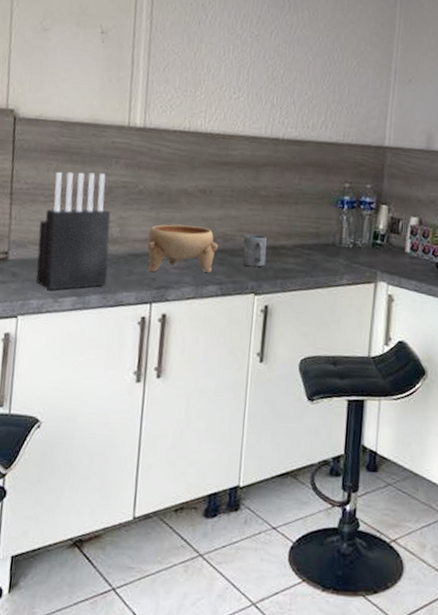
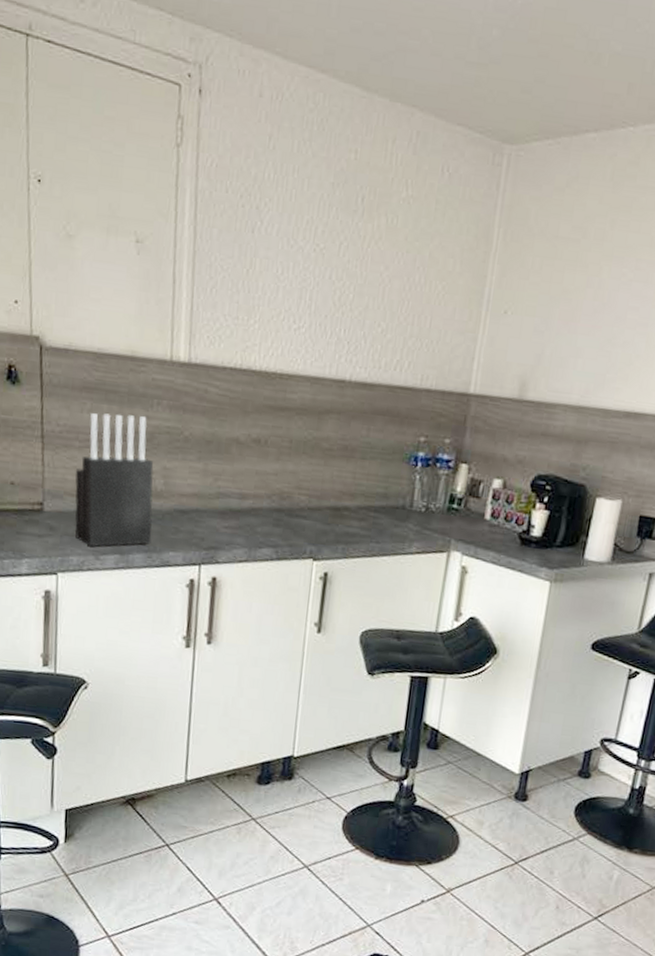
bowl: present [147,224,219,273] -> none [195,478,274,535]
mug: present [242,234,268,267] -> none [300,492,329,530]

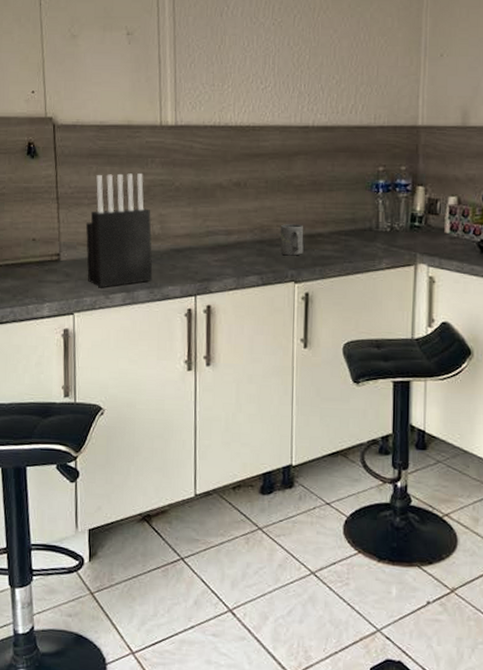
mug: none [300,492,329,530] -> present [279,224,304,256]

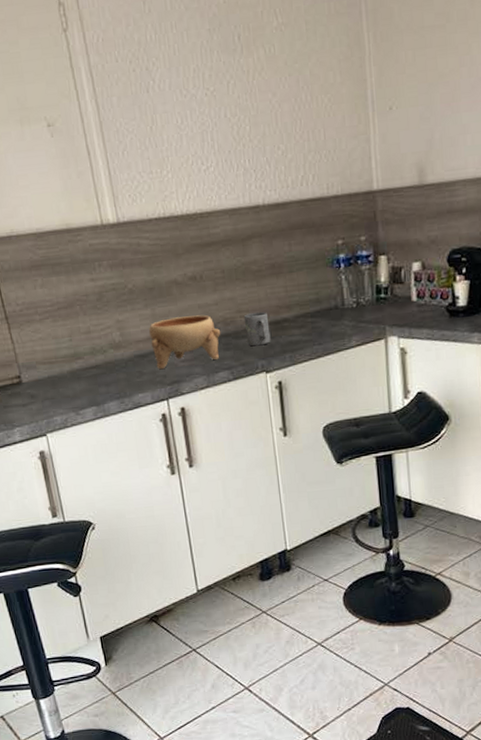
knife block: present [85,173,153,287] -> none [41,280,121,404]
bowl: none [188,218,257,266] -> present [149,315,221,370]

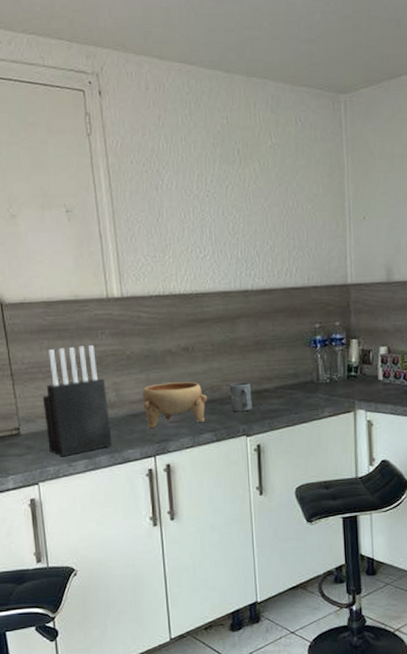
knife block: none [41,280,121,404] -> present [42,345,112,456]

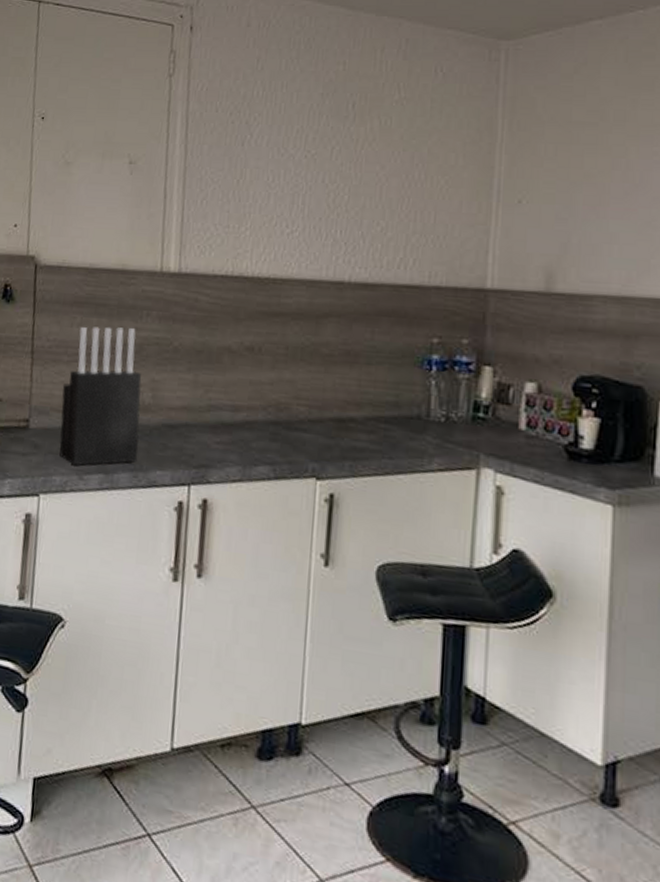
bowl: present [143,382,208,429] -> none [184,389,271,451]
mug: present [229,382,253,412] -> none [300,403,332,445]

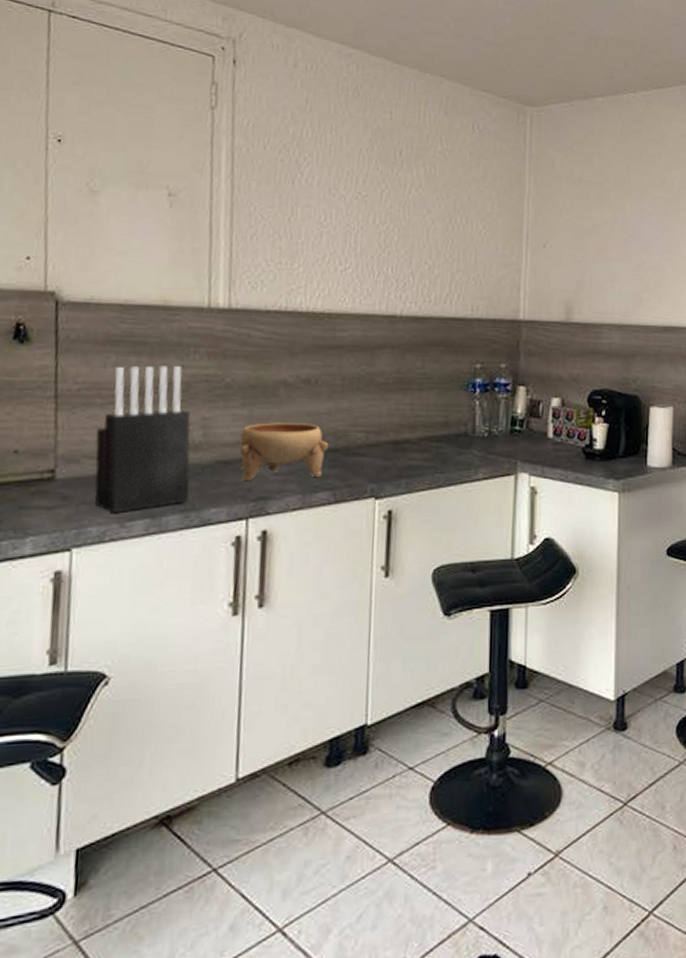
bowl: none [184,389,271,451] -> present [240,422,329,482]

